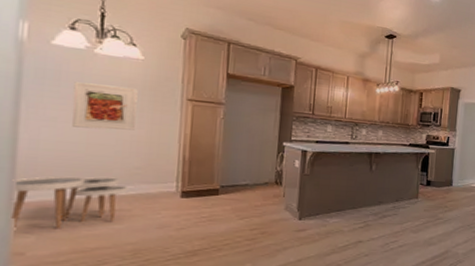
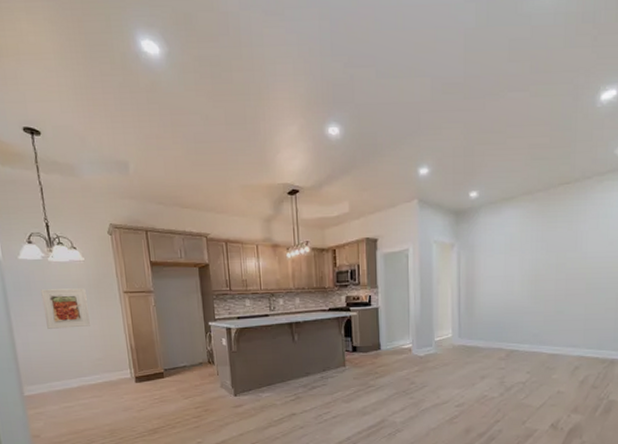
side table: present [11,176,129,228] -> none [19,369,97,415]

